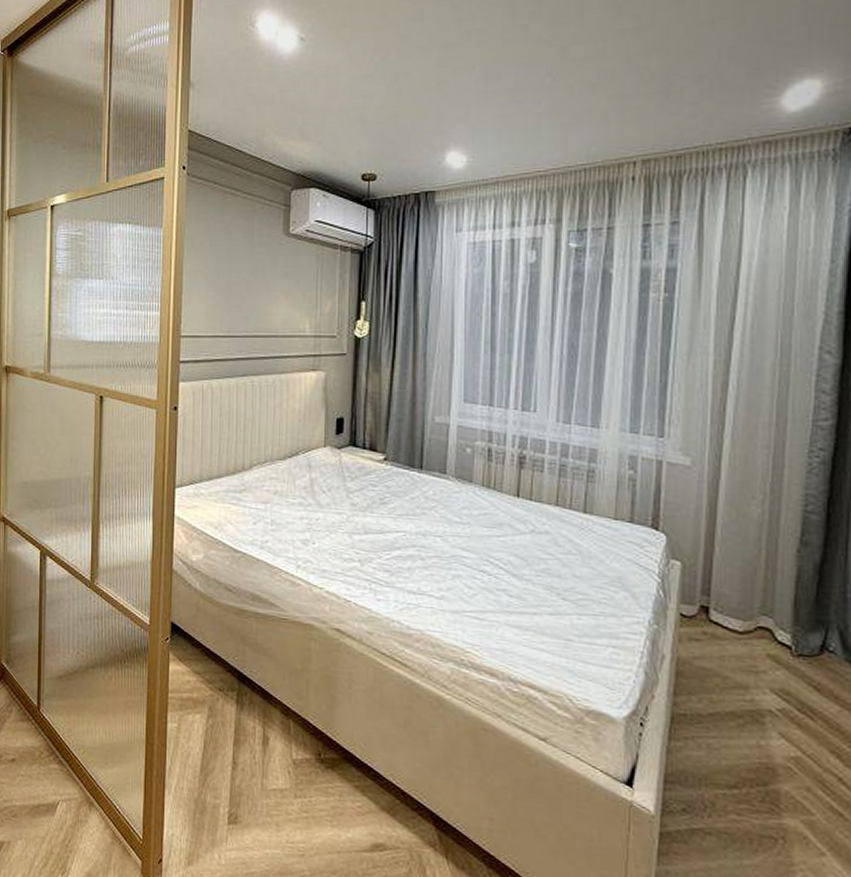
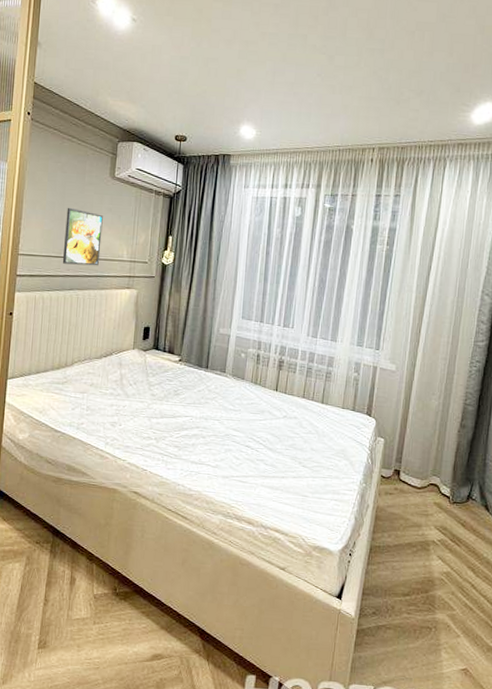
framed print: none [232,275,278,345] -> present [62,207,103,266]

